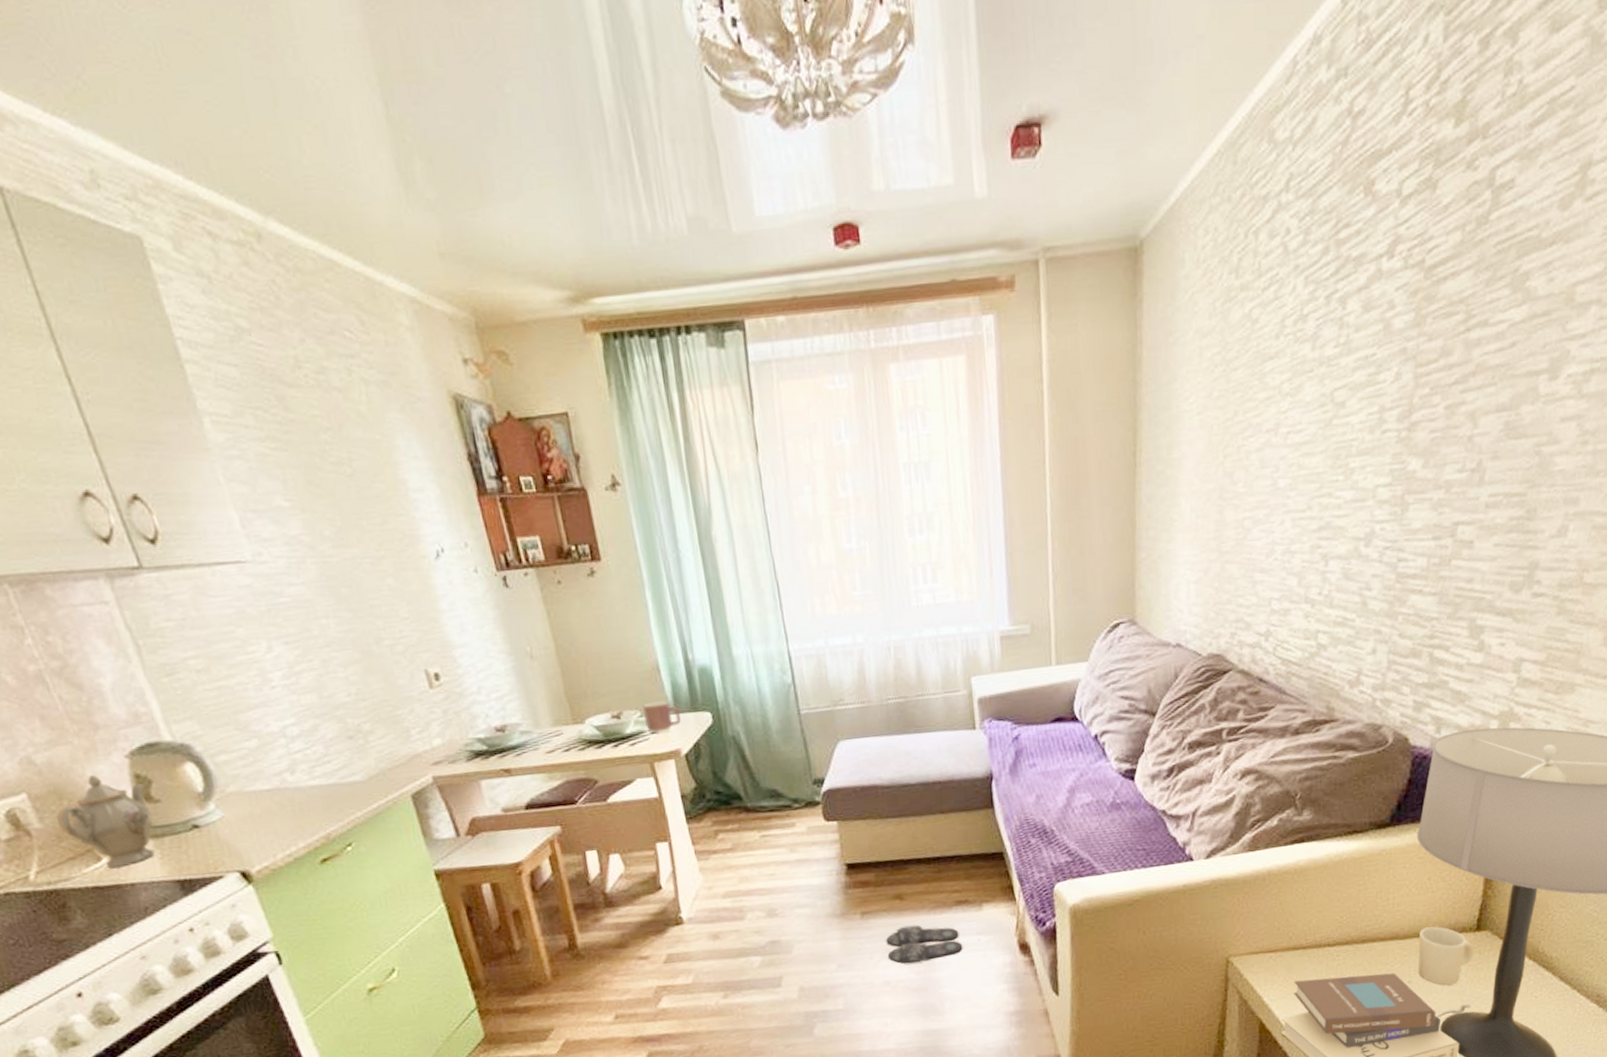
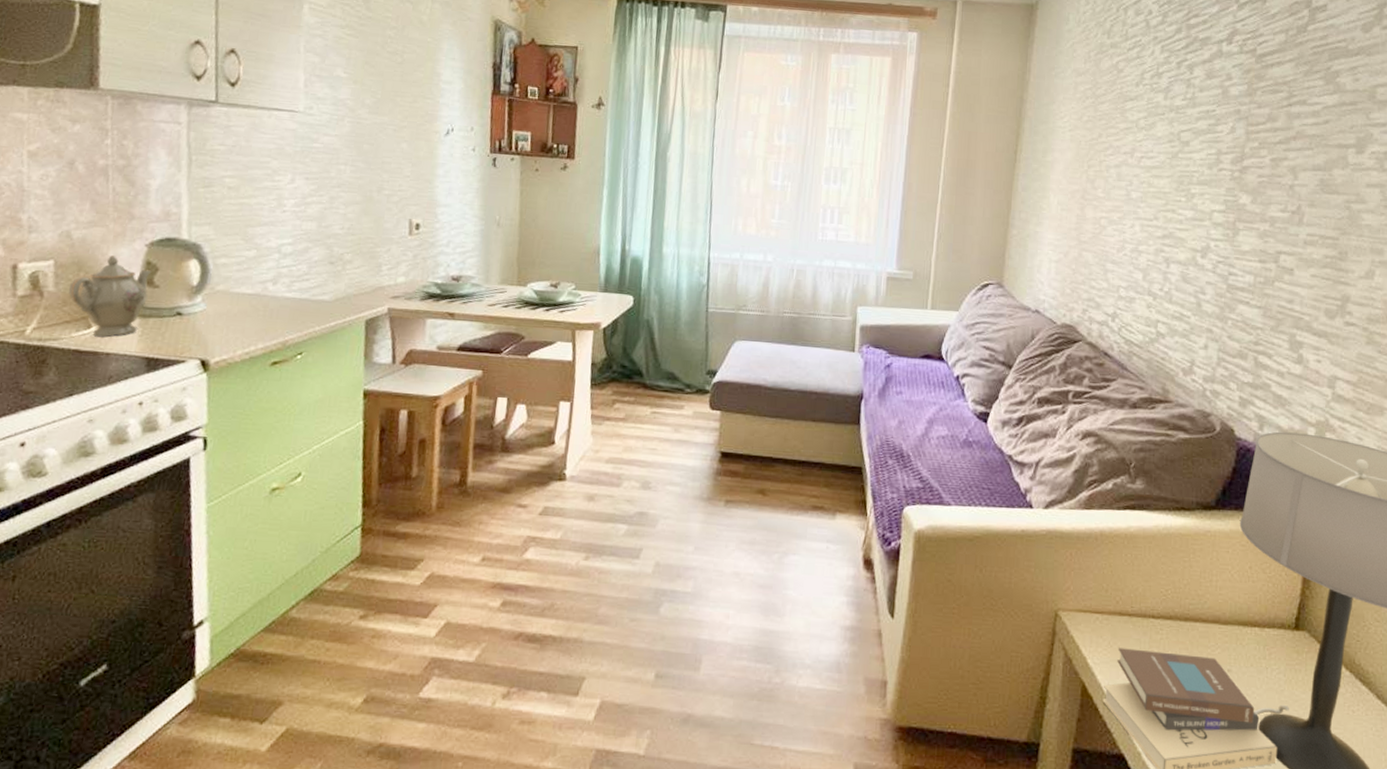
mug: present [641,700,681,734] -> none [576,278,608,306]
slippers: present [886,924,963,964] -> none [743,521,812,559]
mug: present [1417,926,1474,985] -> none [1237,616,1292,681]

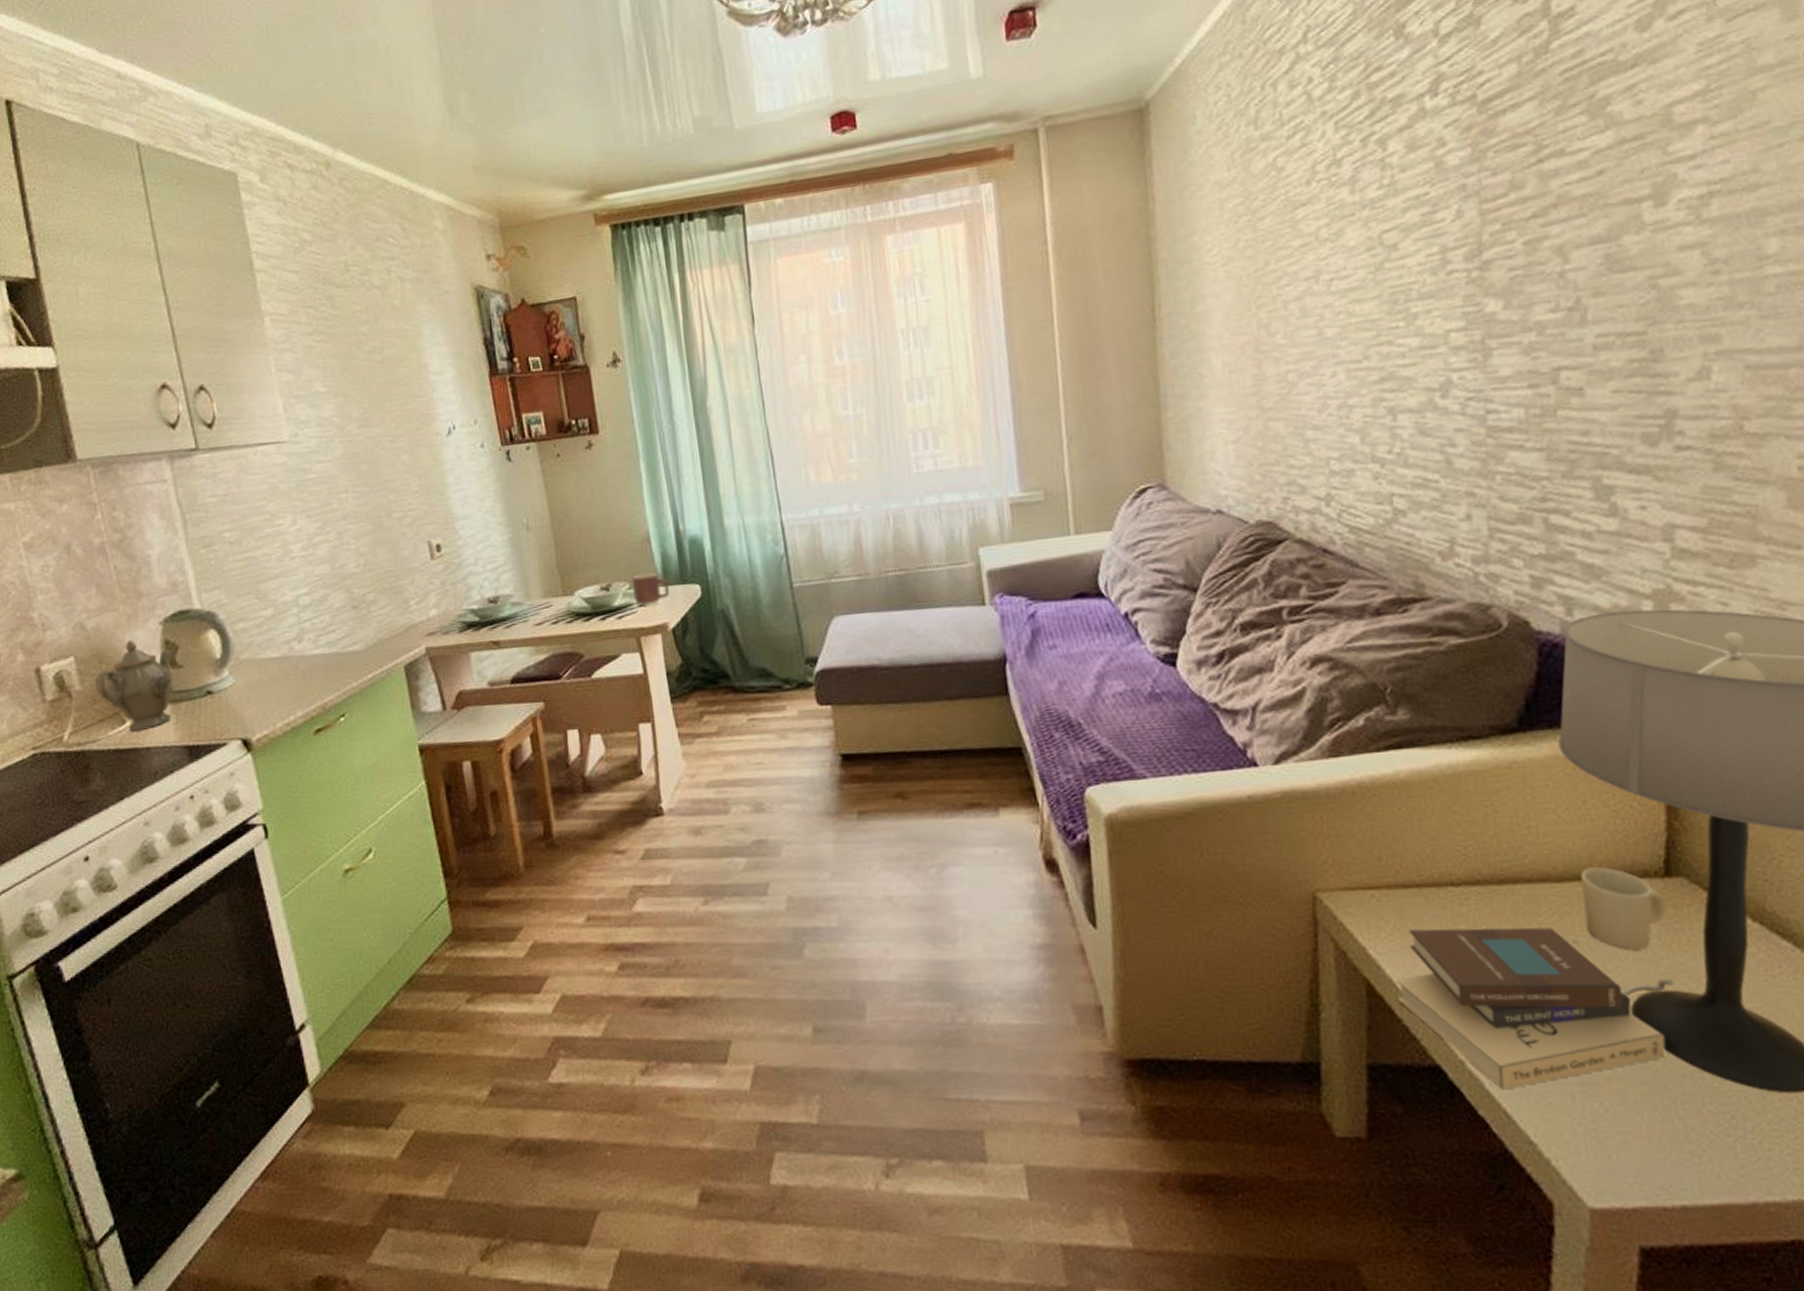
mug: none [576,278,608,306] -> present [631,572,669,607]
mug: none [1237,616,1292,681] -> present [1580,867,1667,949]

